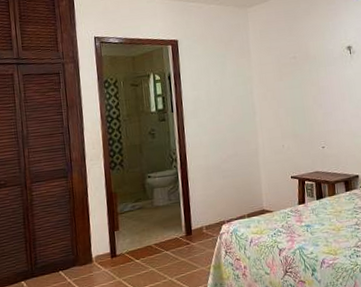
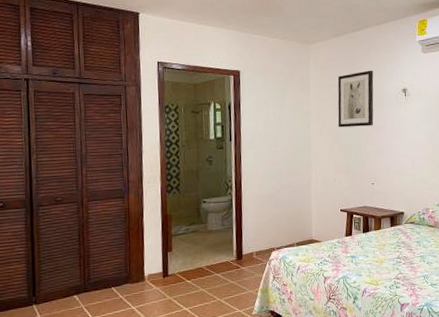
wall art: none [278,29,320,91] -> present [337,70,374,128]

